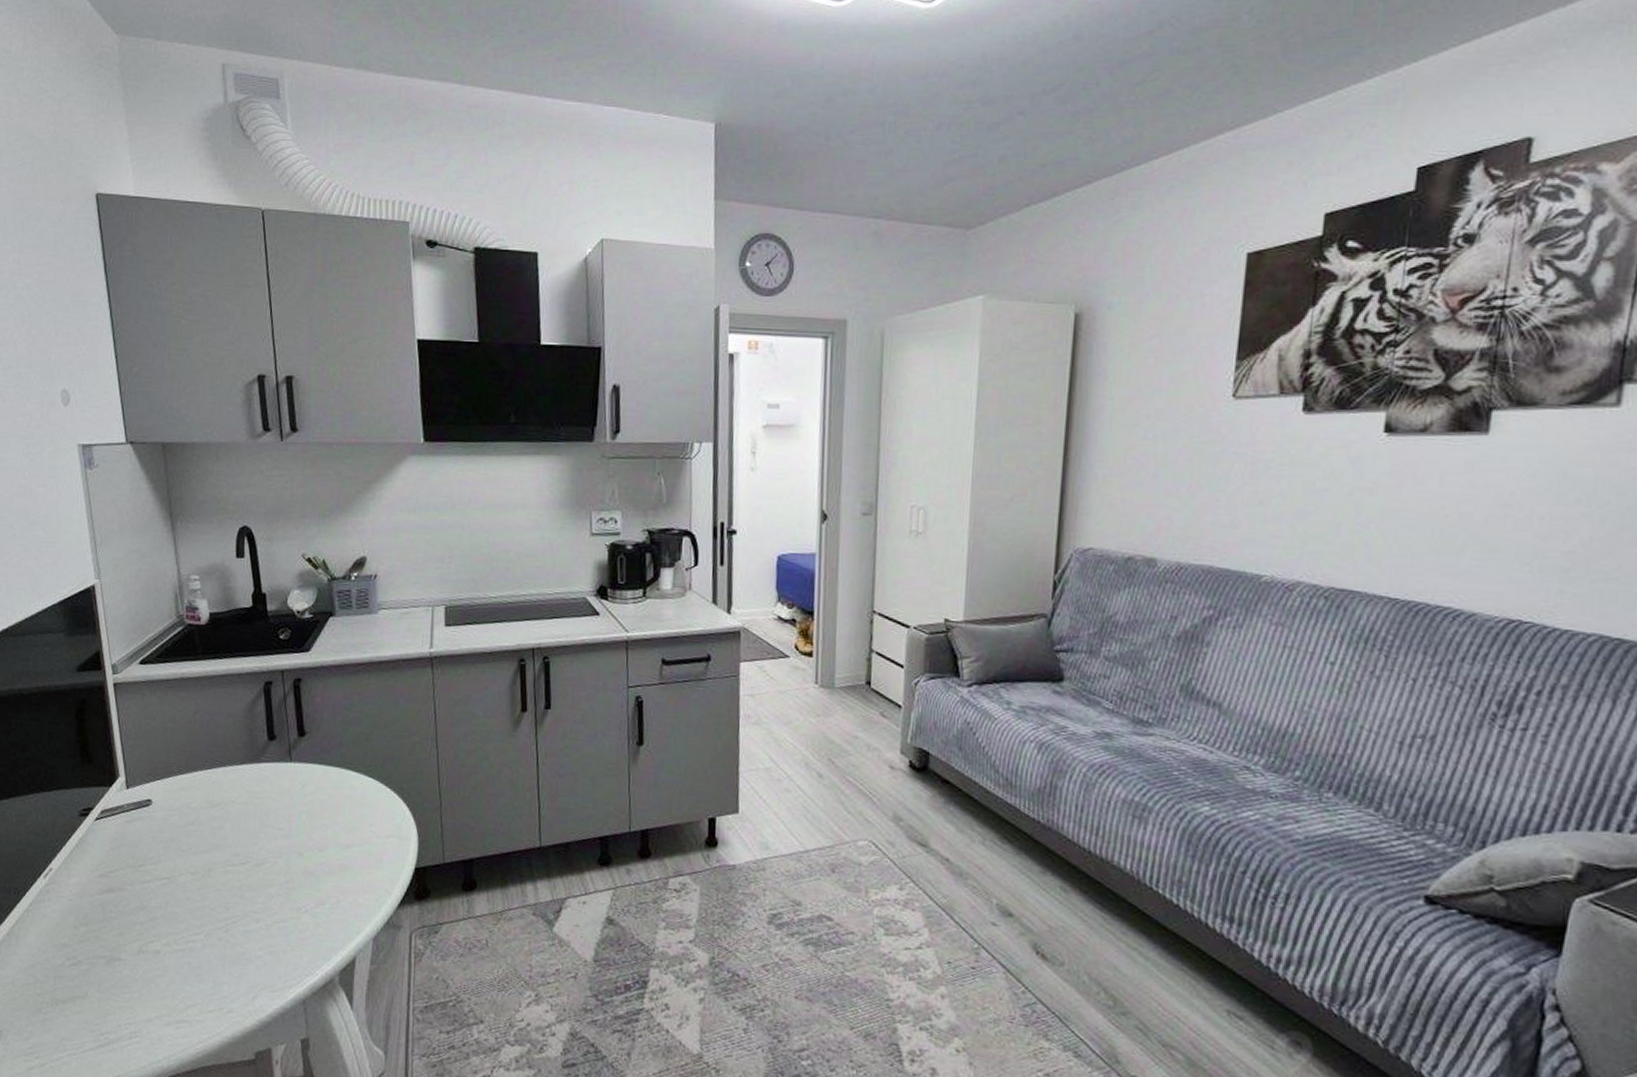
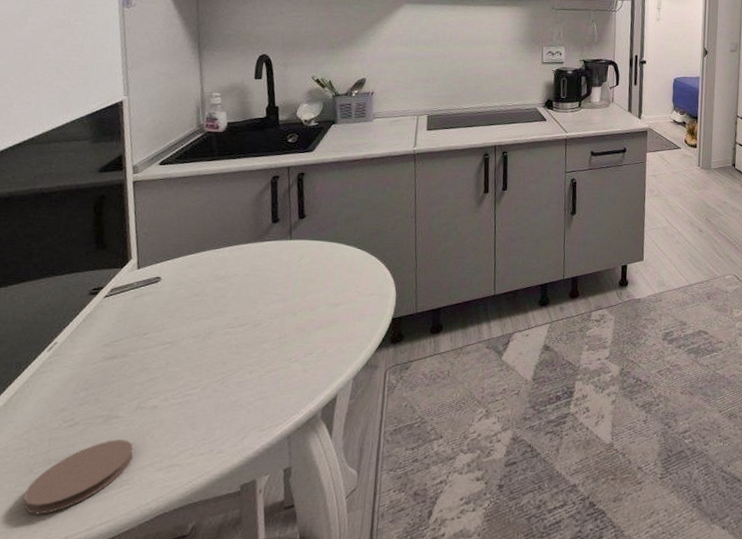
coaster: none [35,984,140,1059] -> present [23,440,134,515]

